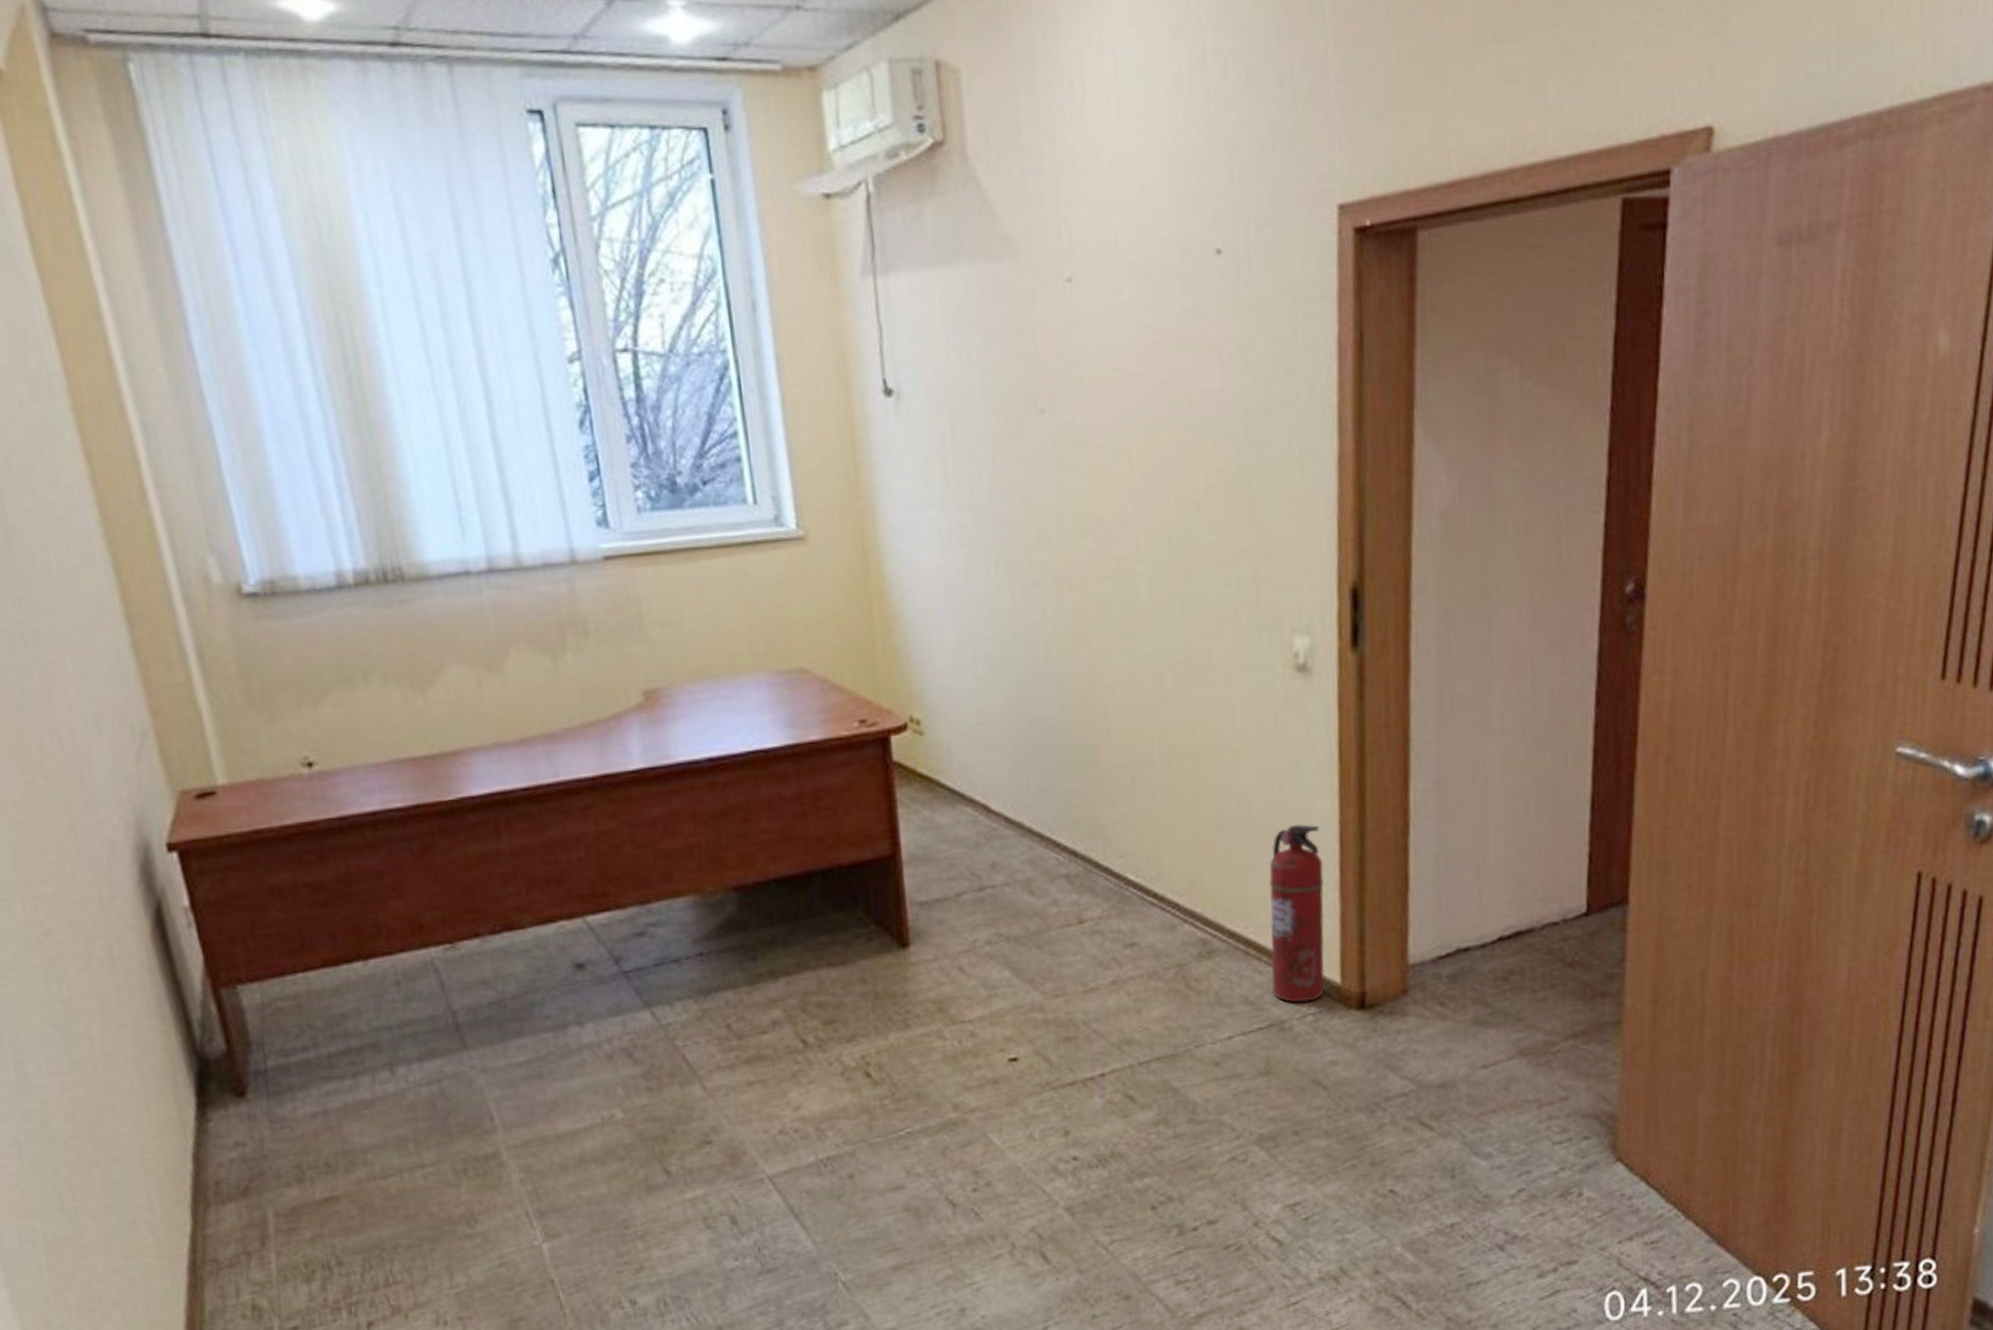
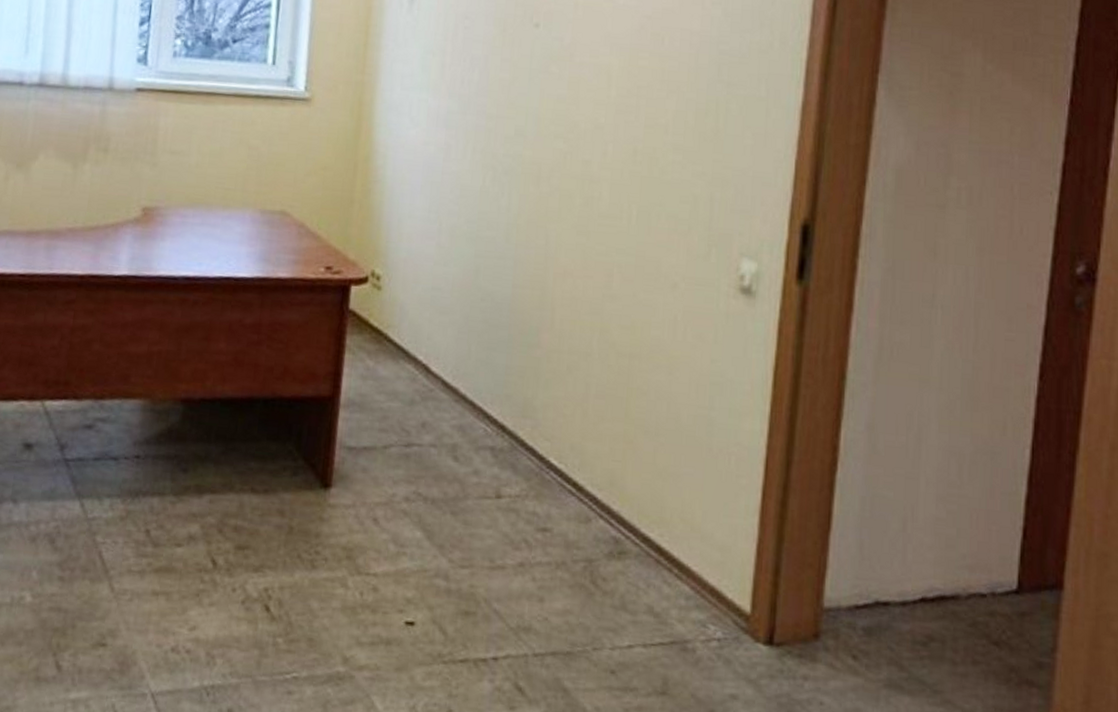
fire extinguisher: present [1269,824,1325,1003] -> none [679,441,747,626]

